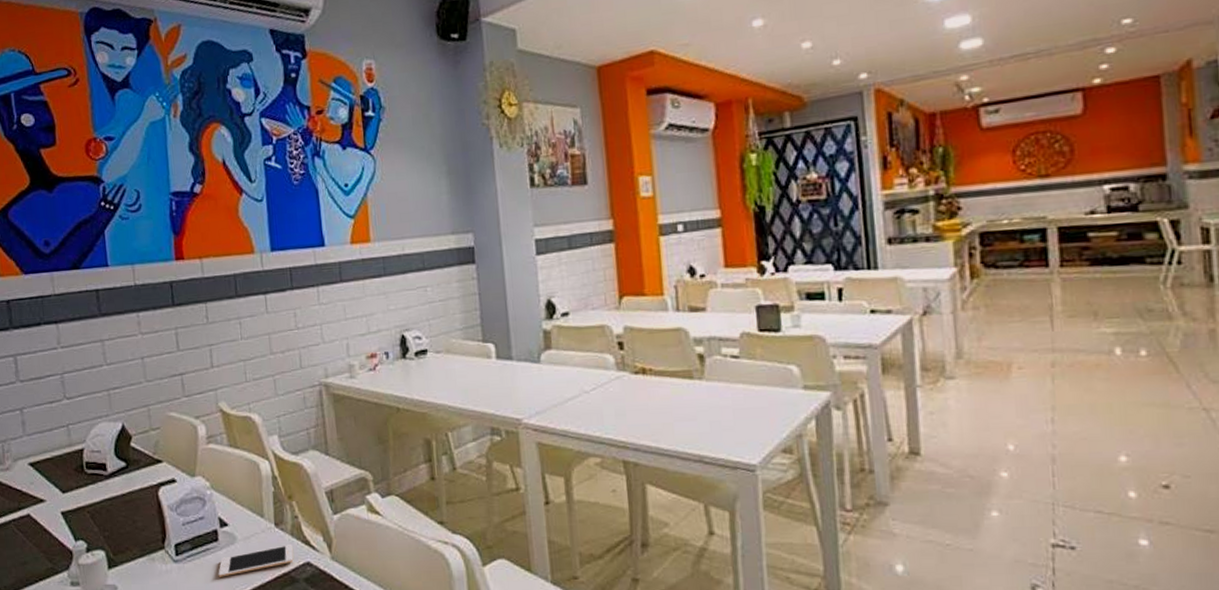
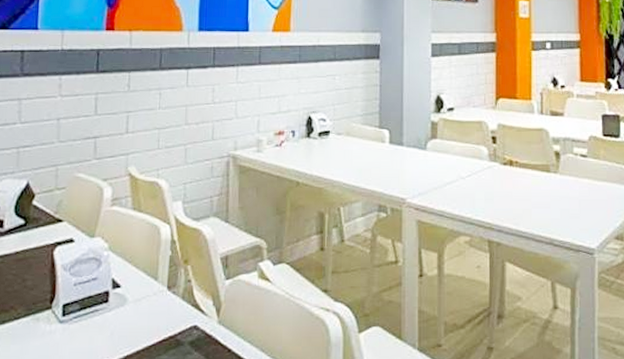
cell phone: present [218,545,294,577] -> none [103,308,182,339]

